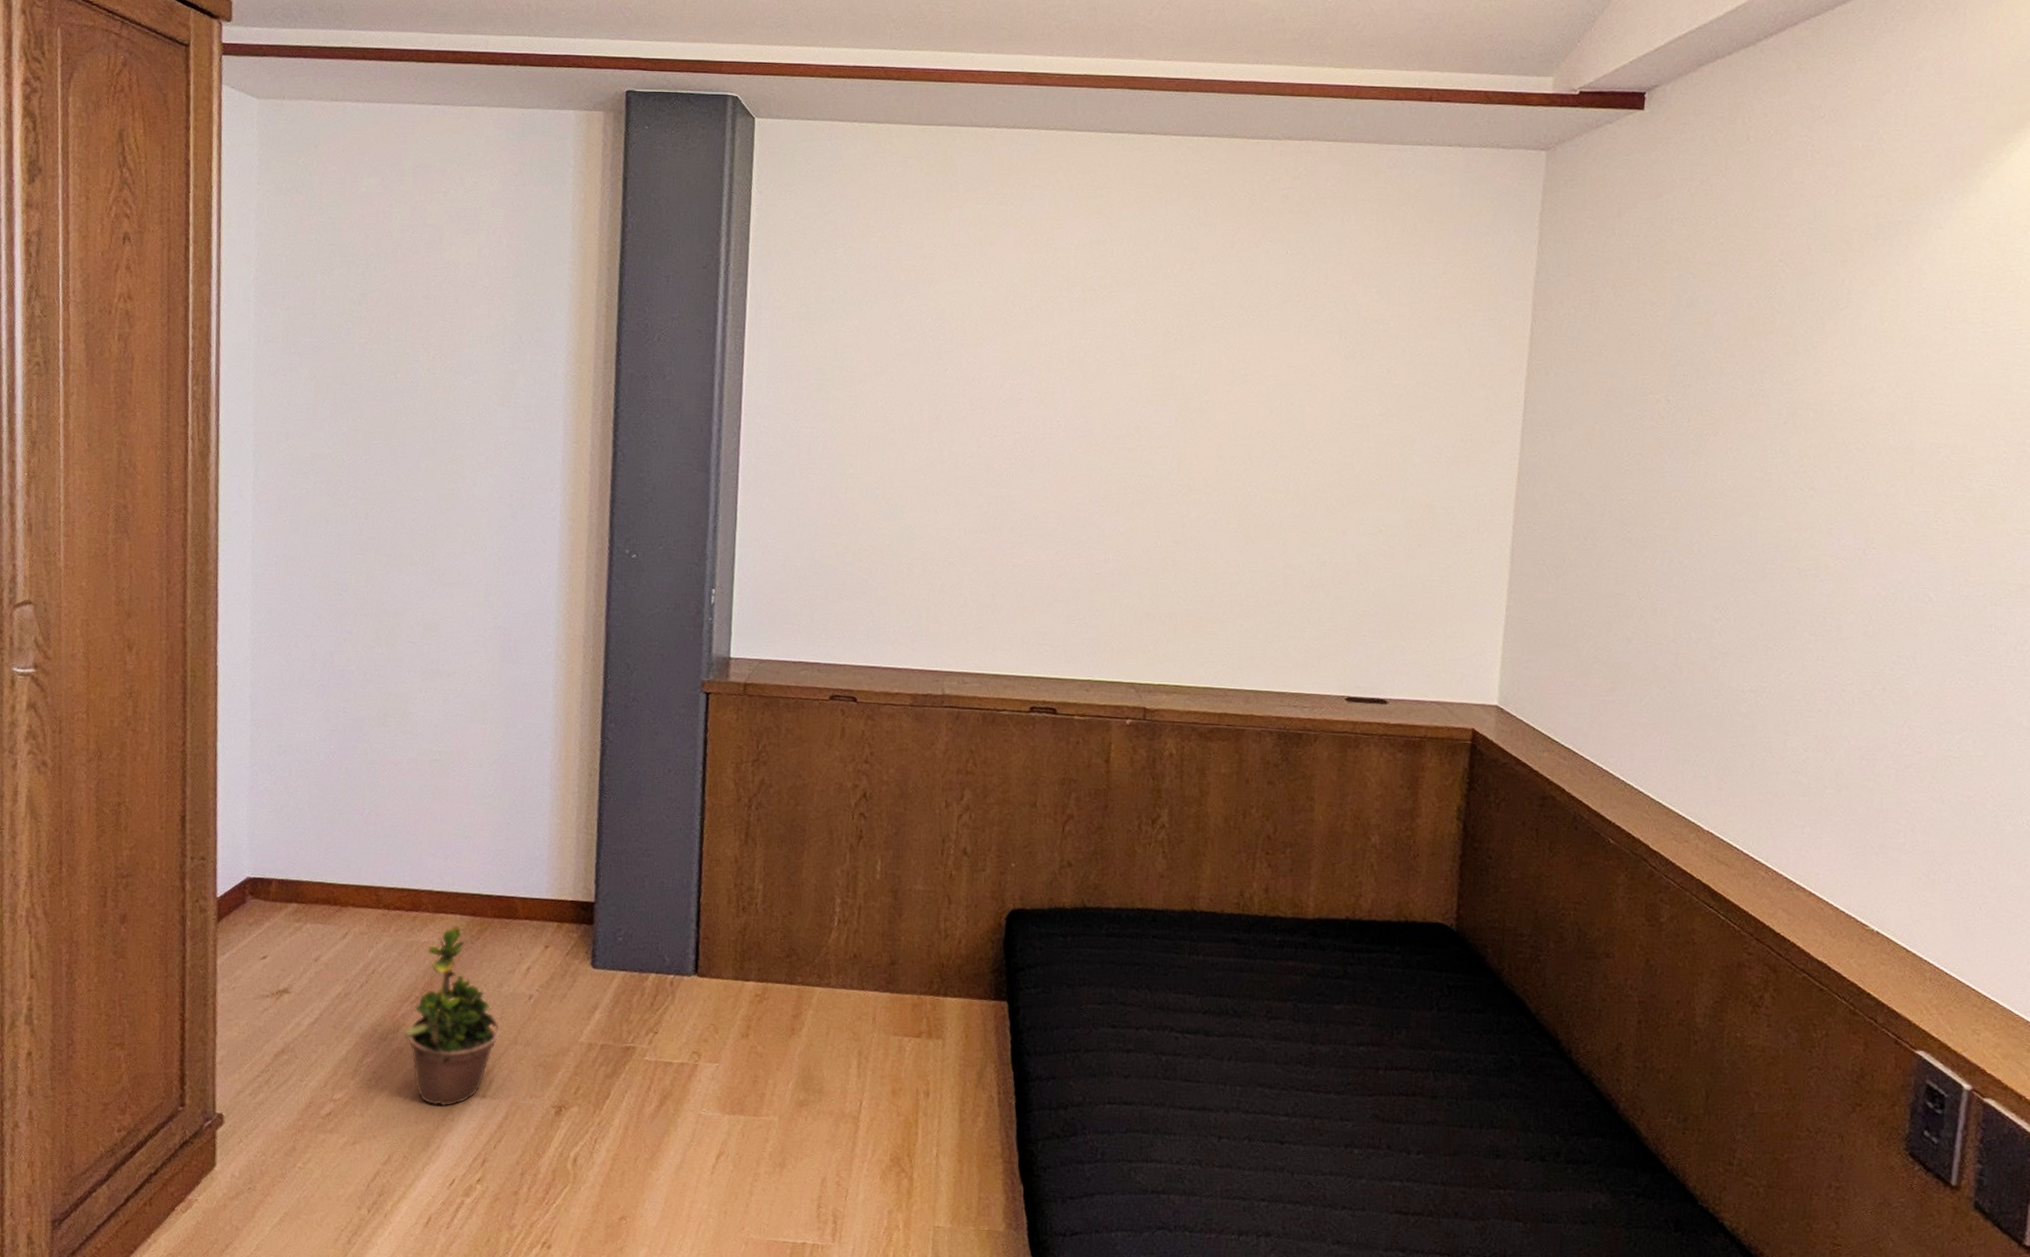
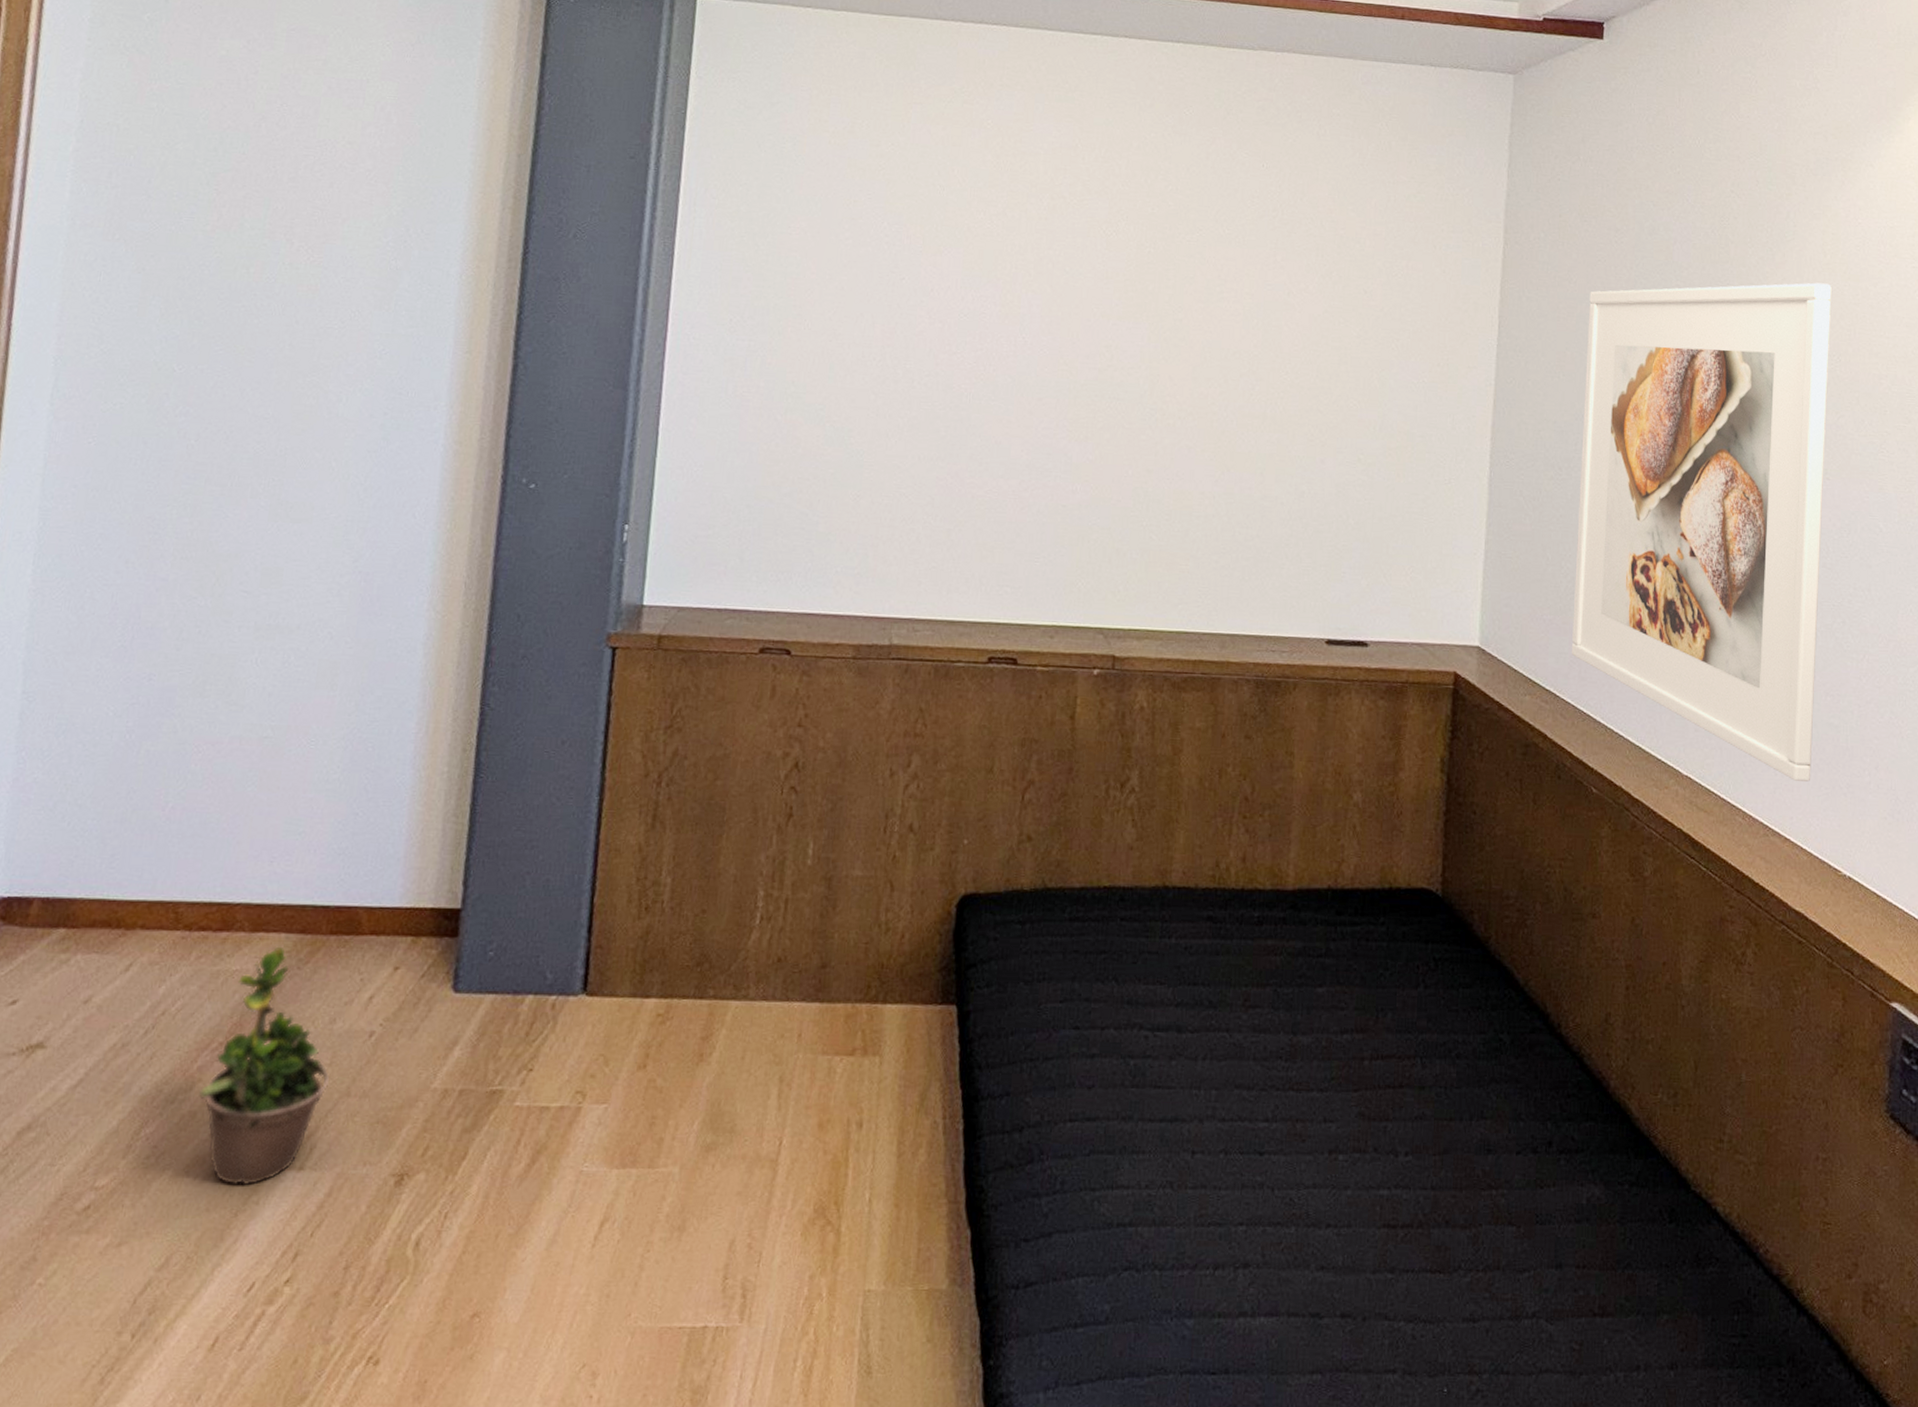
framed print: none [1591,351,1888,841] -> present [1571,282,1832,782]

